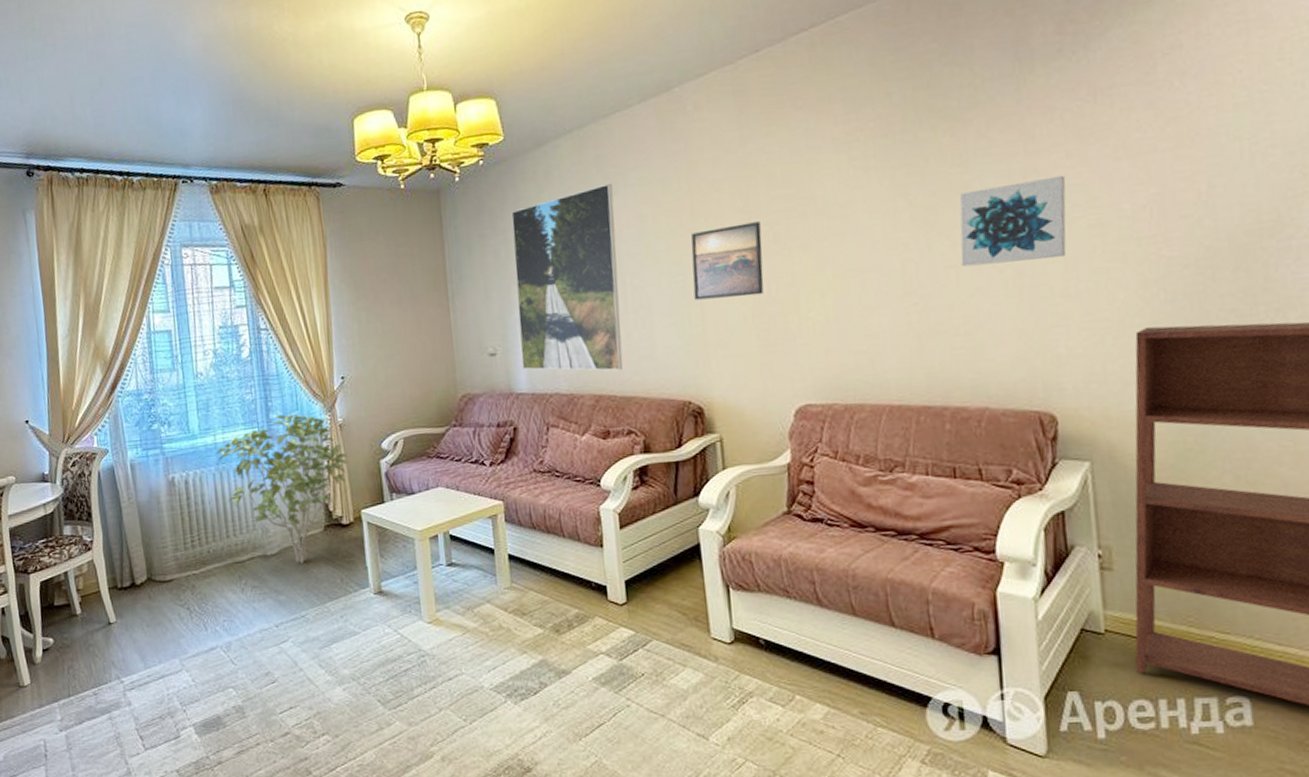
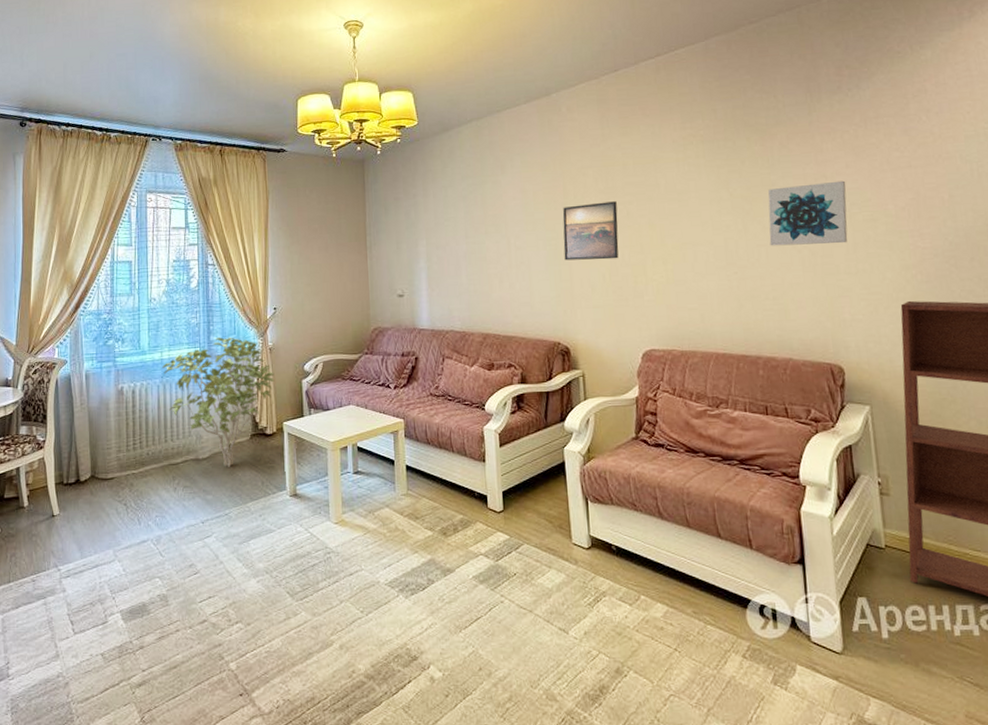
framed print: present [511,183,623,371] -> none [421,163,506,314]

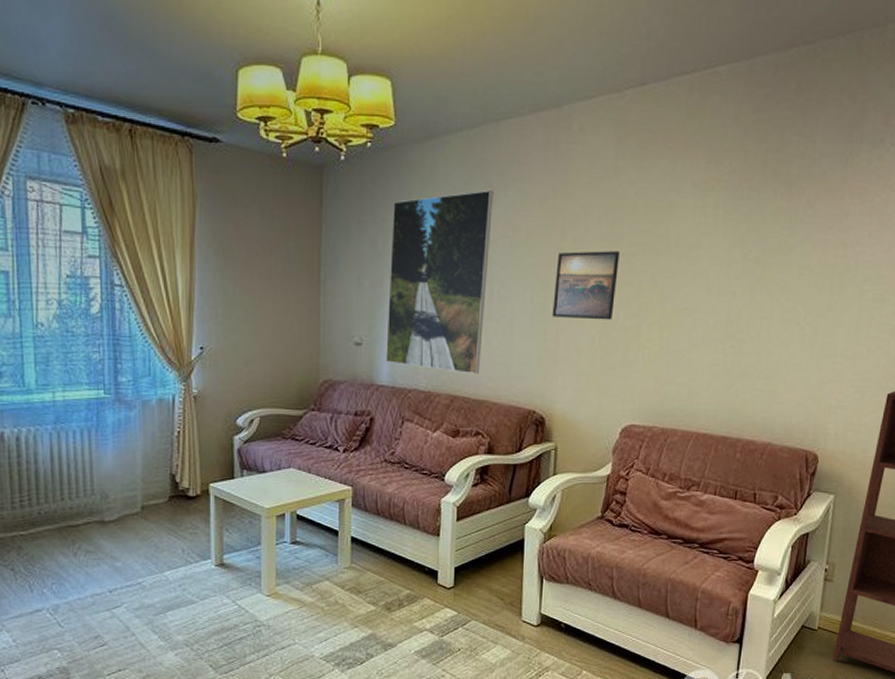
shrub: present [162,337,275,467] -> none [55,379,200,532]
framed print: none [421,163,506,314] -> present [386,189,493,375]
wall art: present [768,180,848,246] -> none [773,251,865,323]

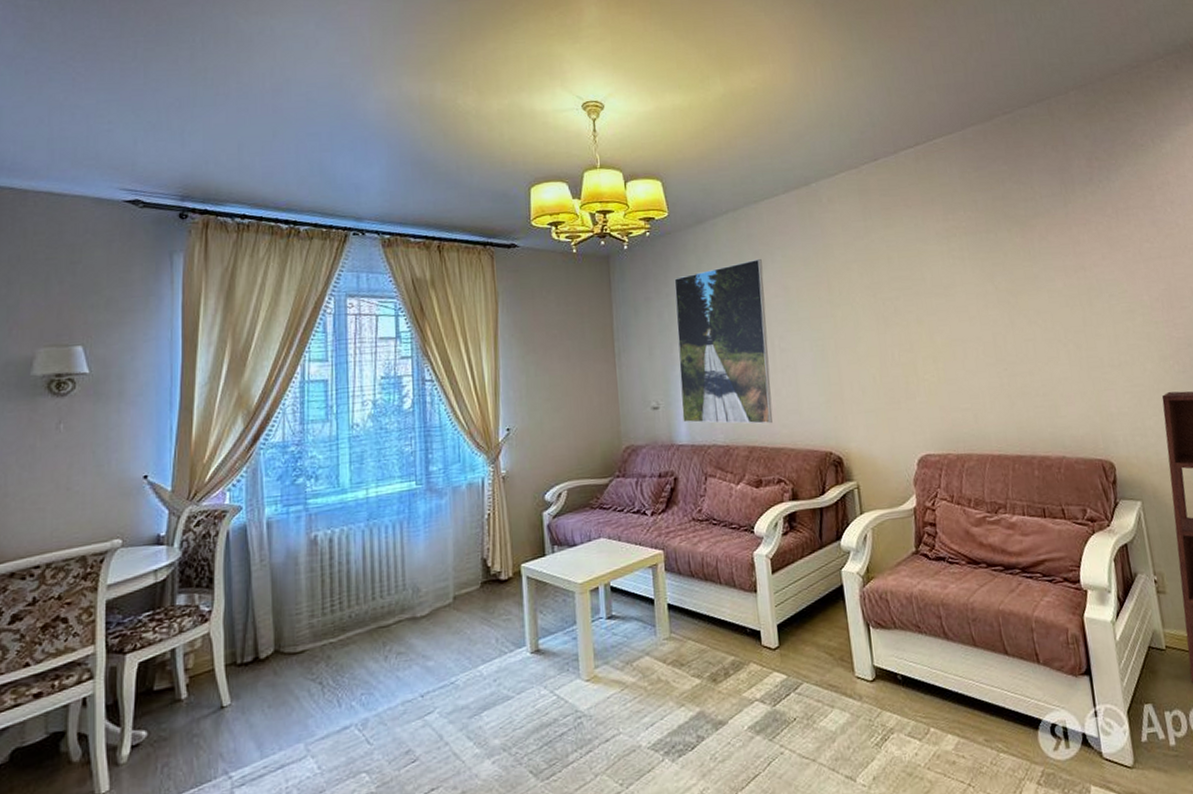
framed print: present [552,251,620,320] -> none [828,297,888,362]

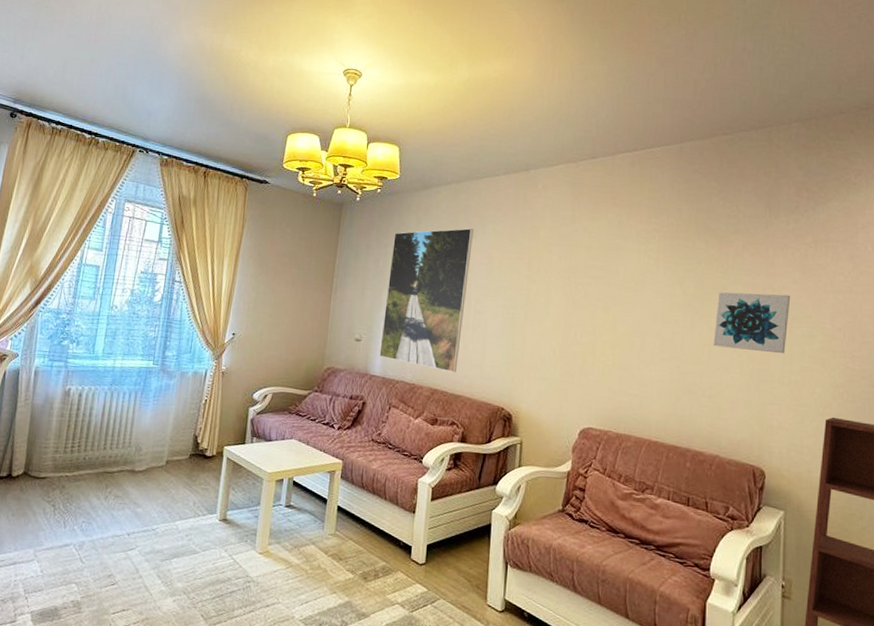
wall art: none [1031,272,1109,341] -> present [713,292,791,354]

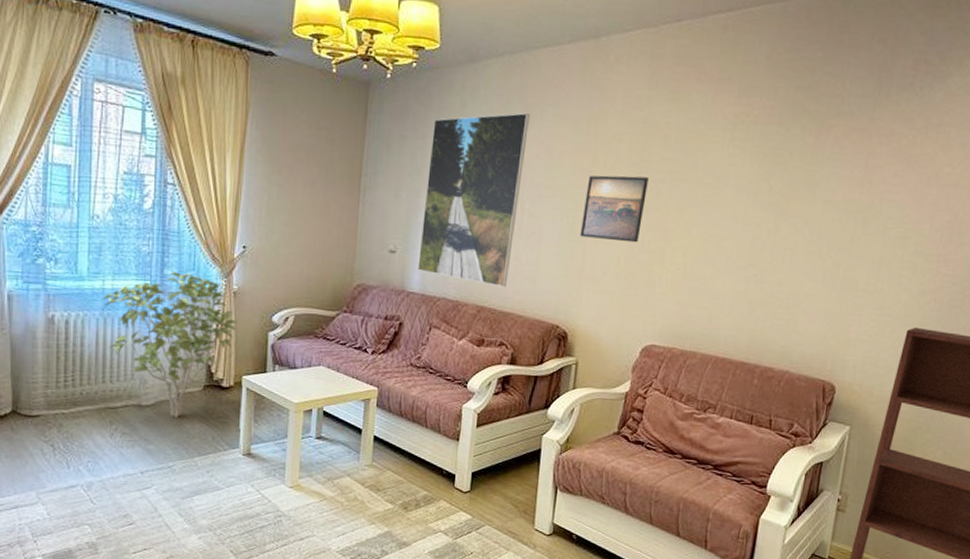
shrub: none [113,354,223,483] -> present [103,272,237,418]
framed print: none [519,279,577,336] -> present [580,175,649,243]
wall art: present [713,292,791,354] -> none [796,188,890,259]

